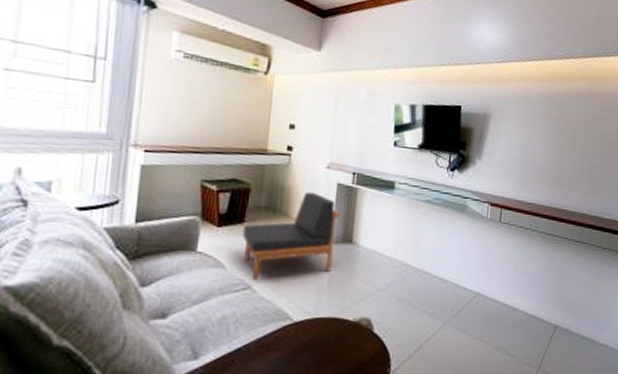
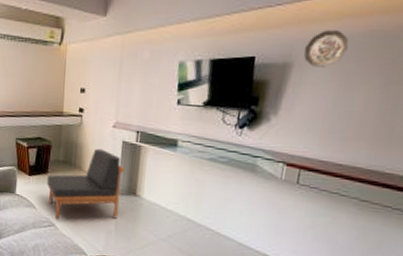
decorative plate: none [498,89,529,120] -> present [303,30,349,67]

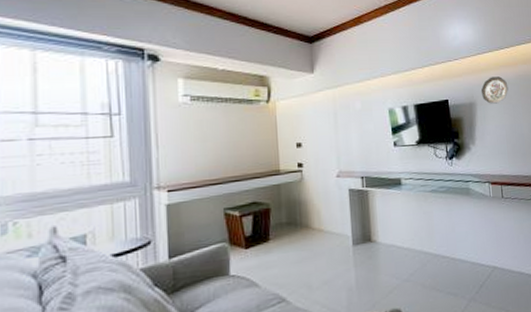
armless chair: present [46,148,124,220] -> none [269,201,357,293]

